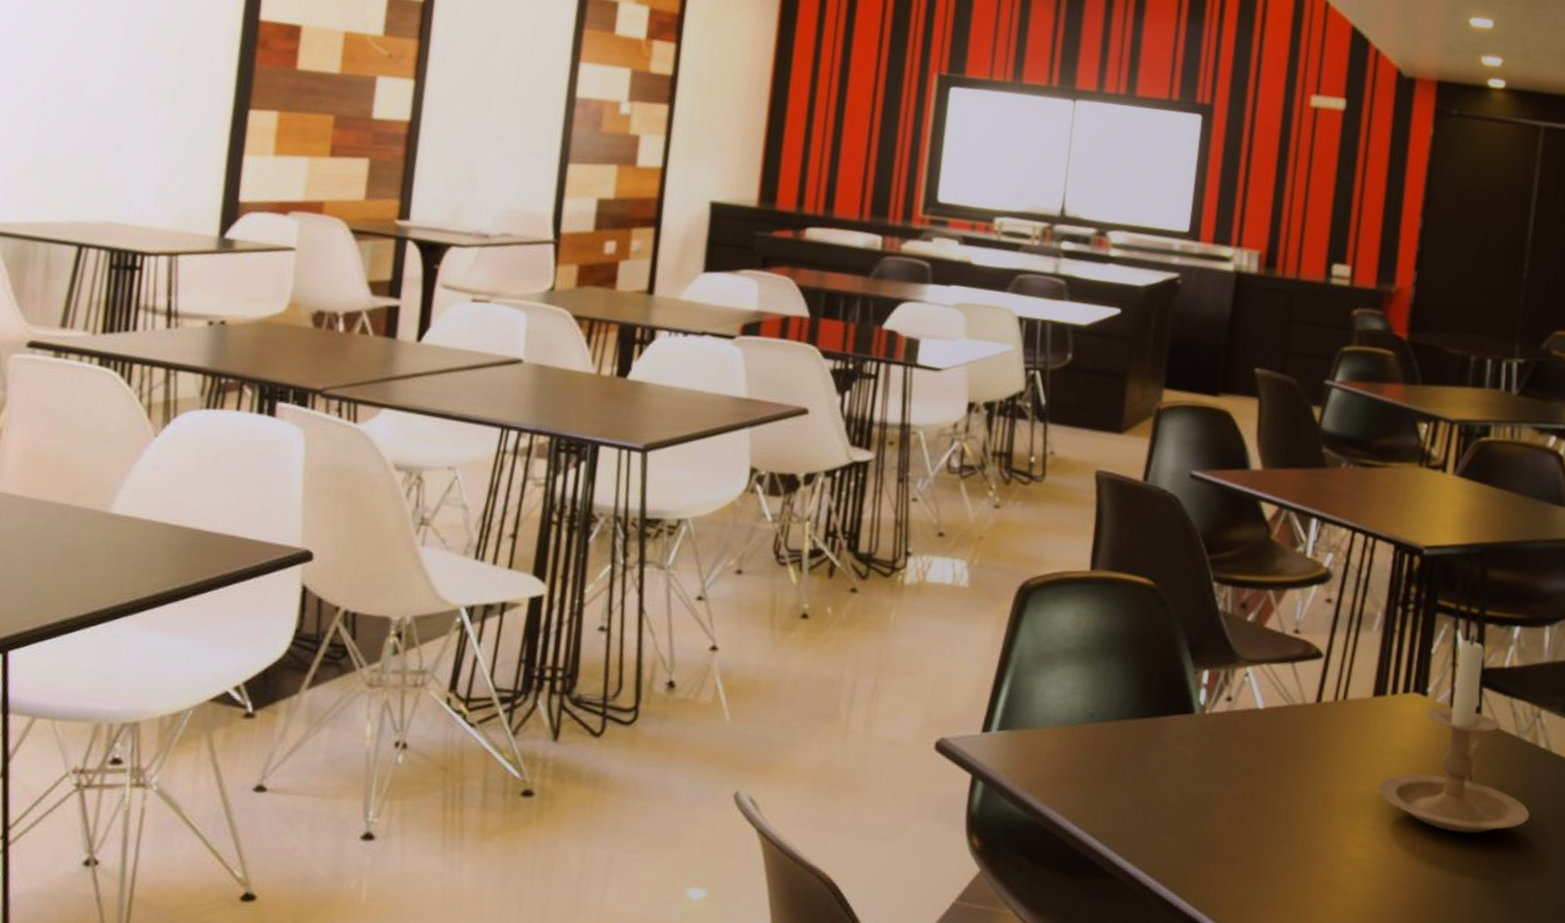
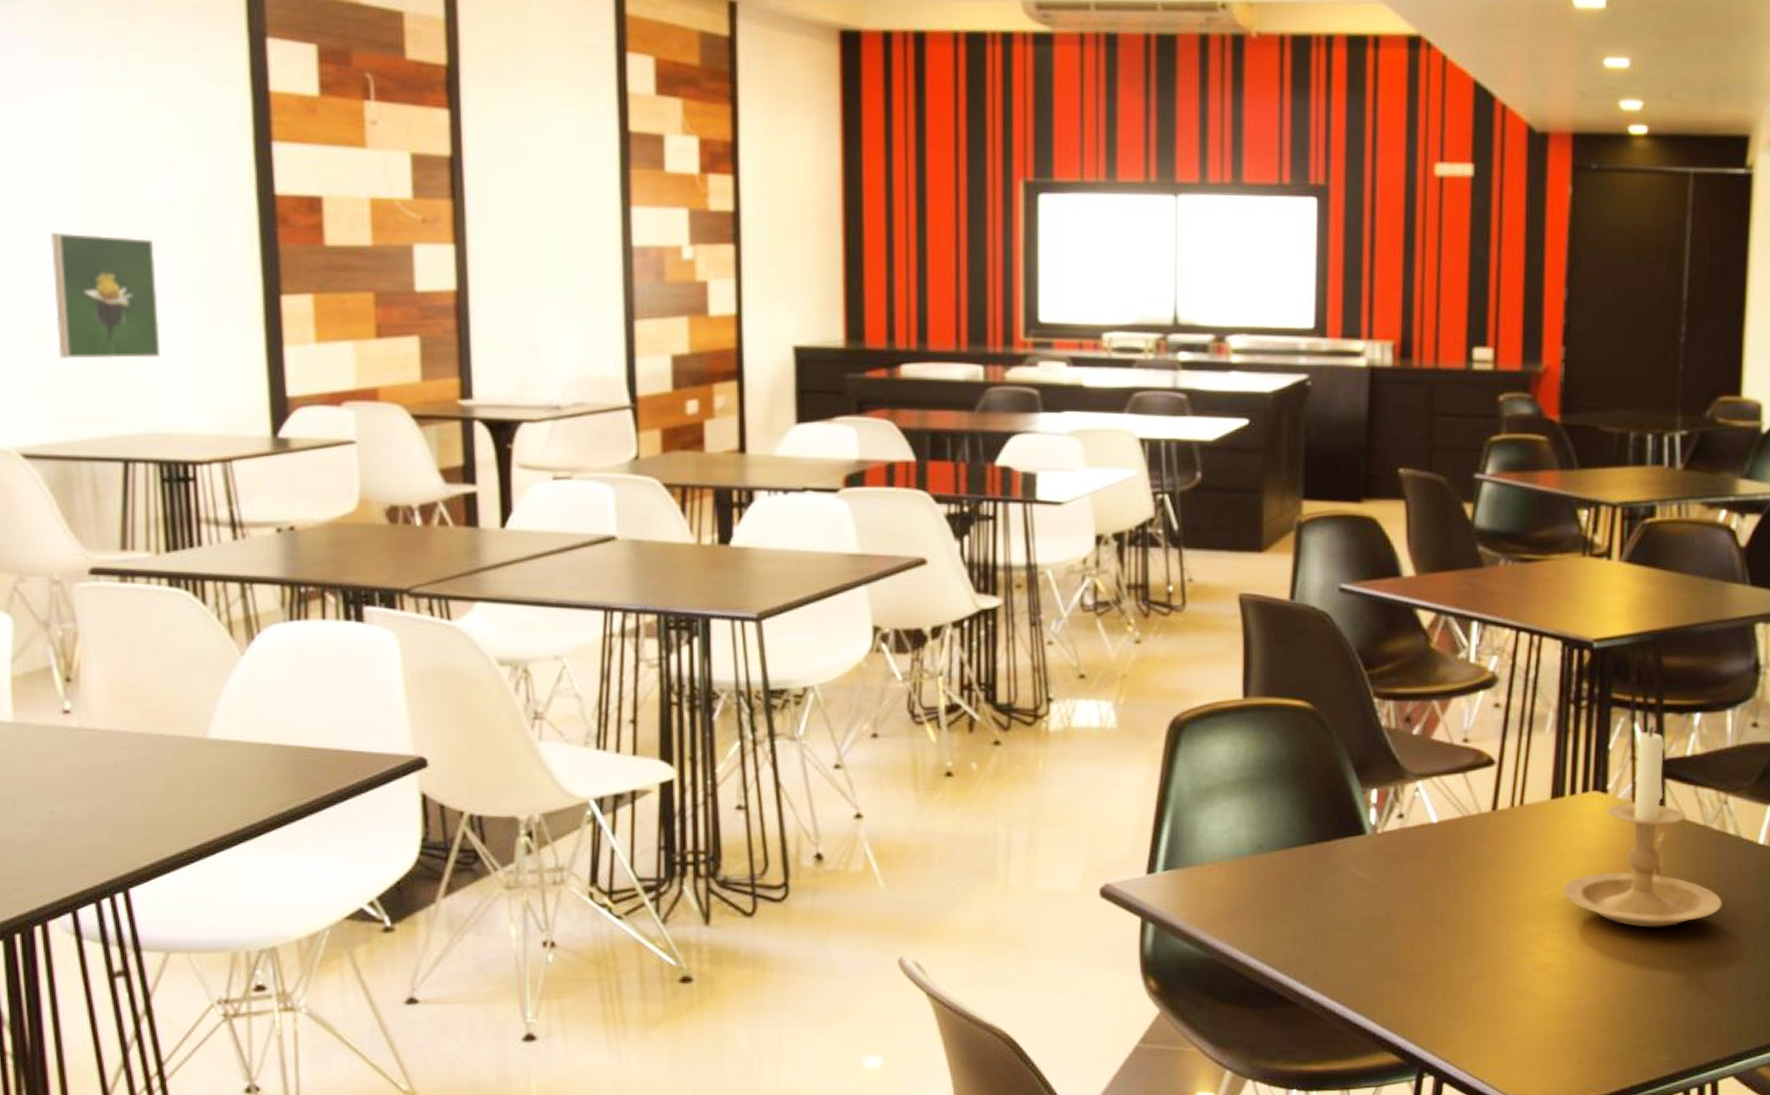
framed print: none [36,34,142,155] -> present [50,233,161,359]

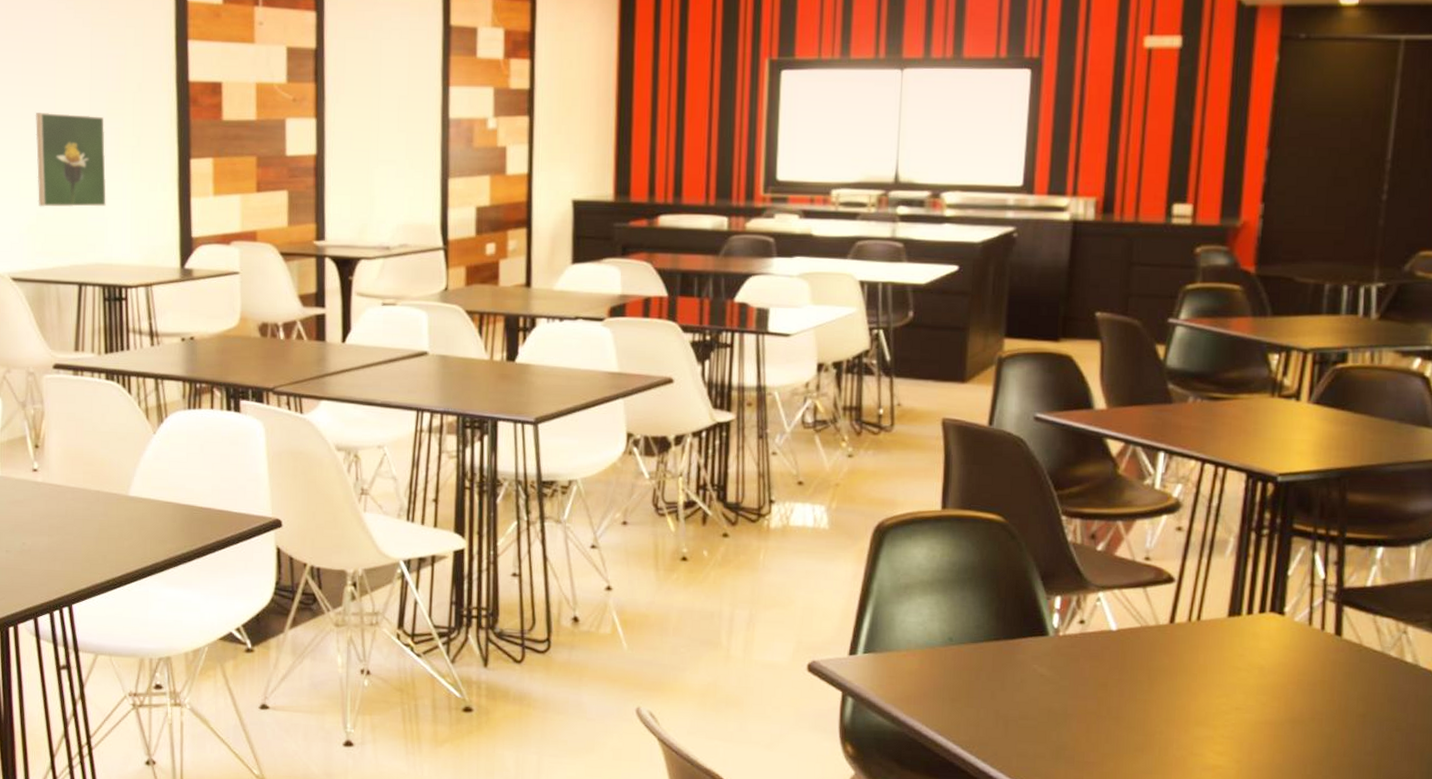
candle holder: present [1562,726,1722,928] -> none [1234,556,1396,743]

